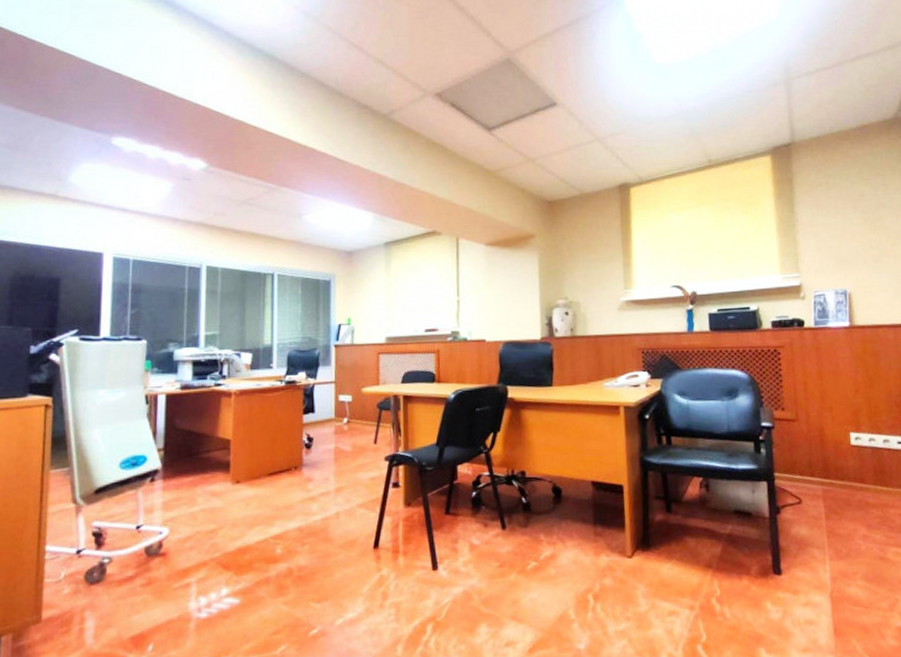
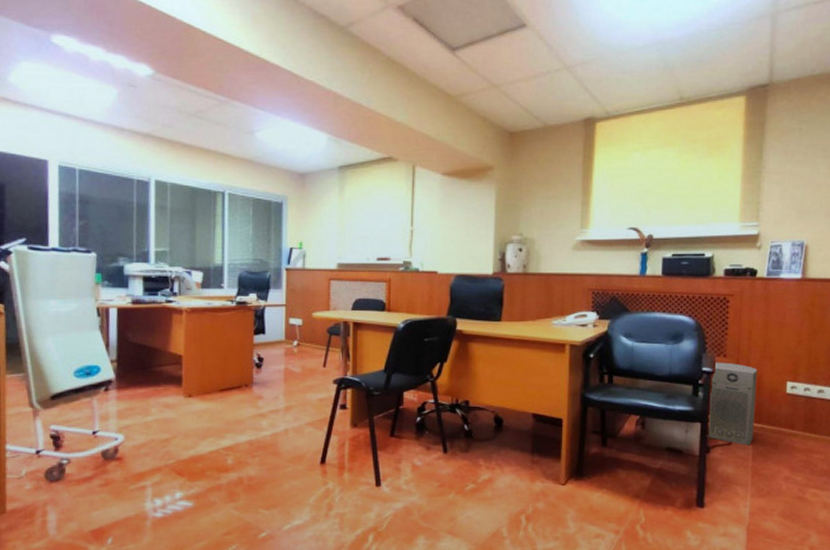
air purifier: none [773,416,824,503] -> present [706,362,758,445]

